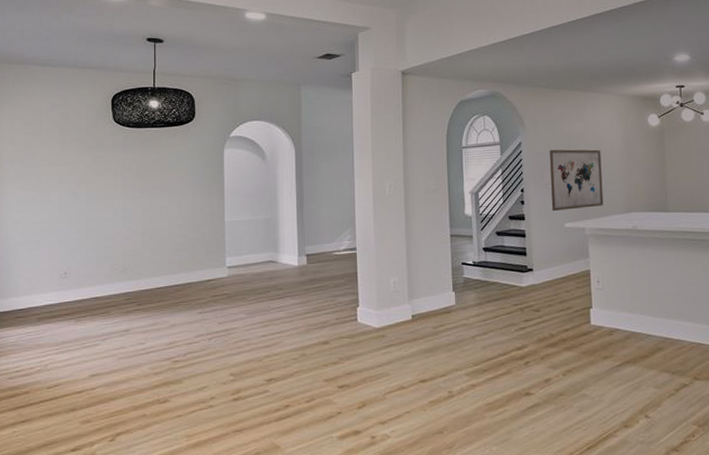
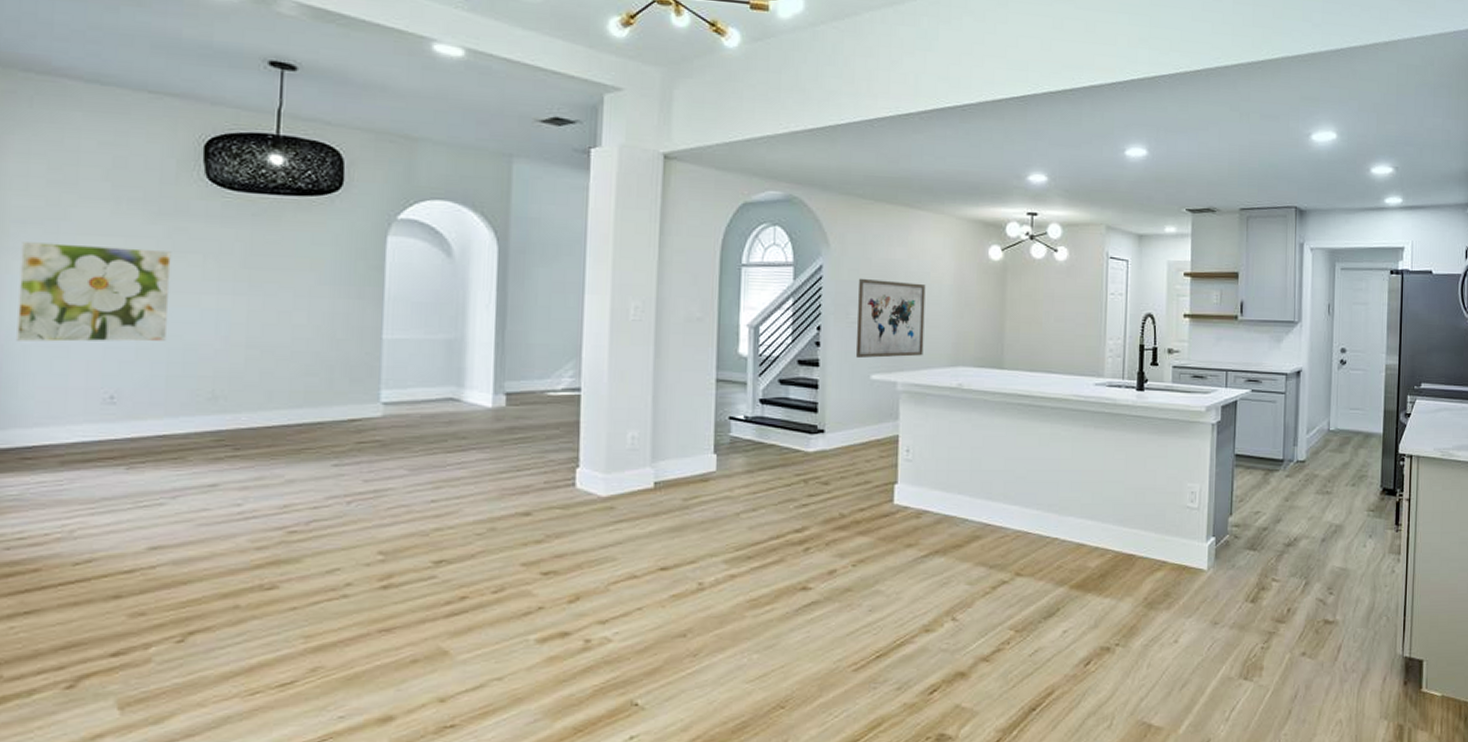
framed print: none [11,172,96,239] -> present [17,242,172,342]

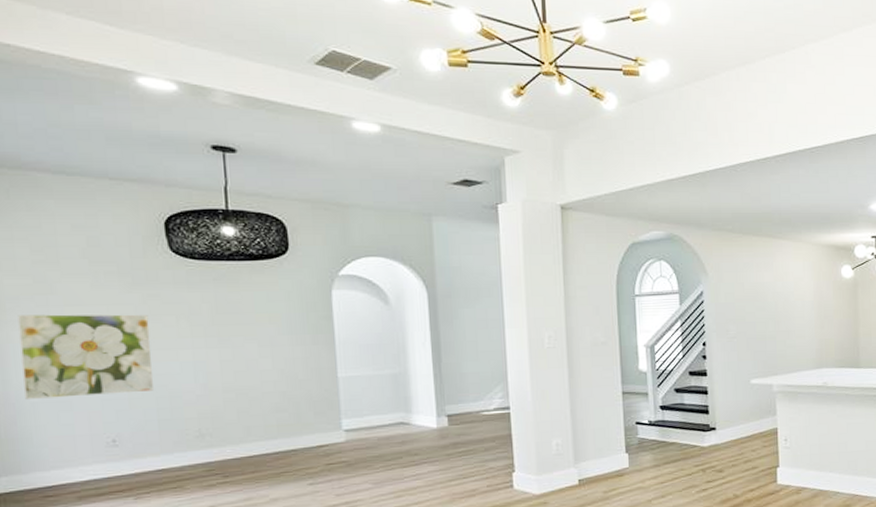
wall art: present [855,278,926,359] -> none [735,300,793,367]

